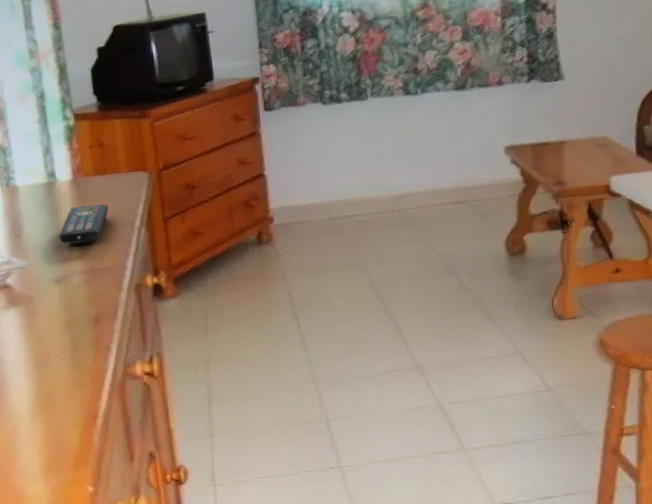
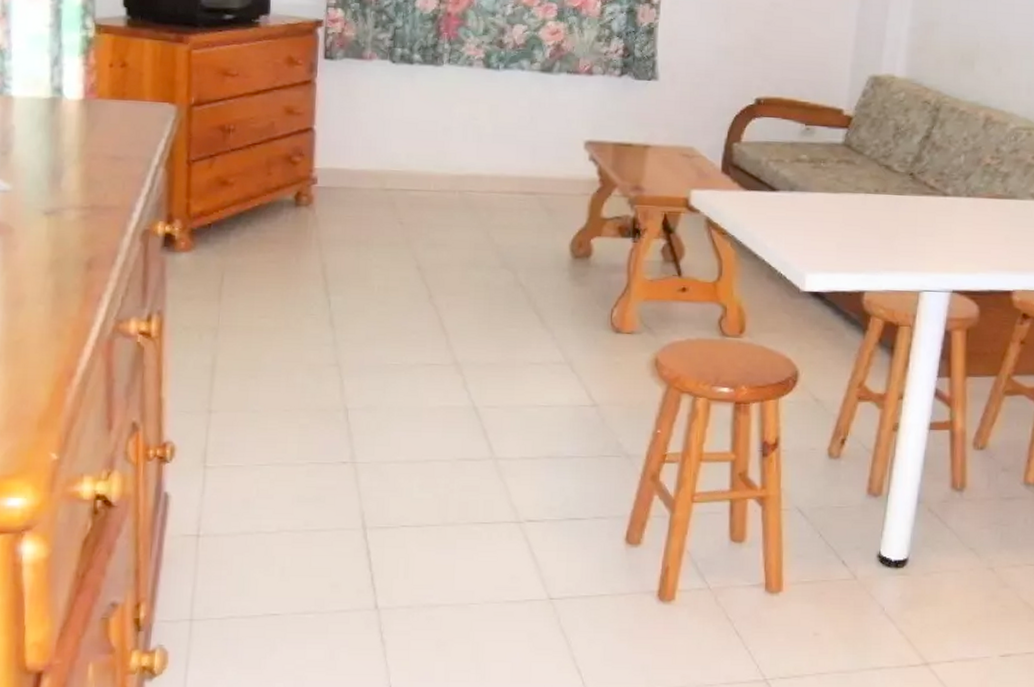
remote control: present [59,203,109,244] -> none [57,130,123,175]

